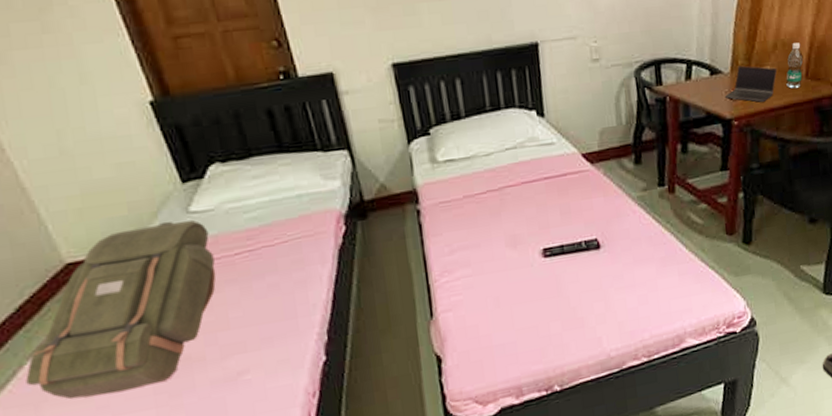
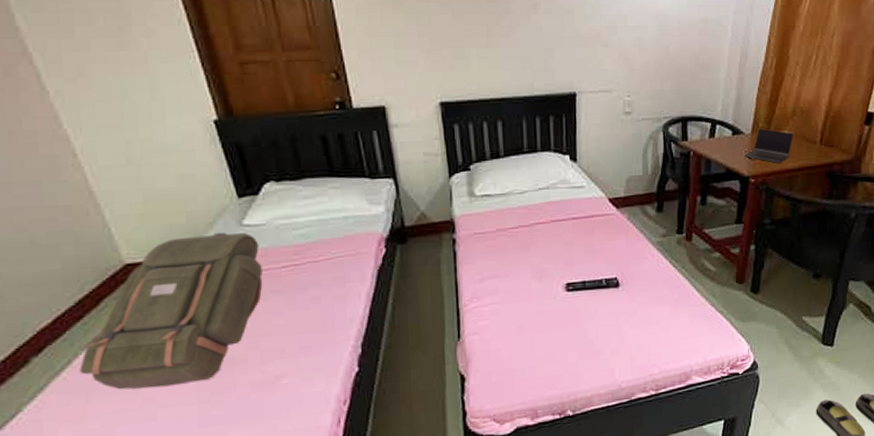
bottle: present [786,43,804,89] -> none [802,111,819,153]

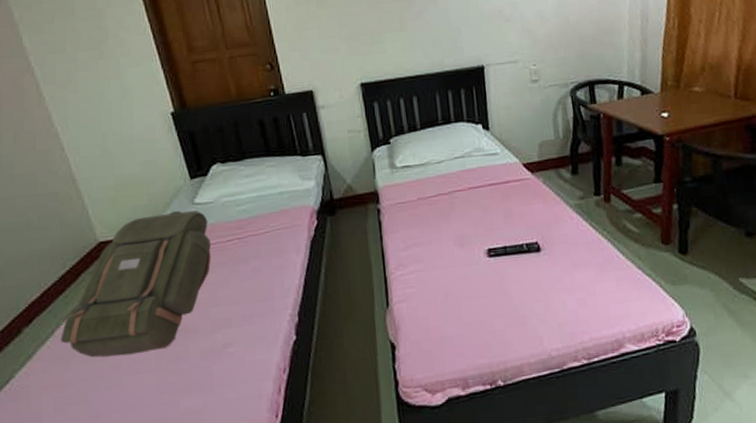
laptop computer: present [745,128,794,163] -> none [656,86,706,120]

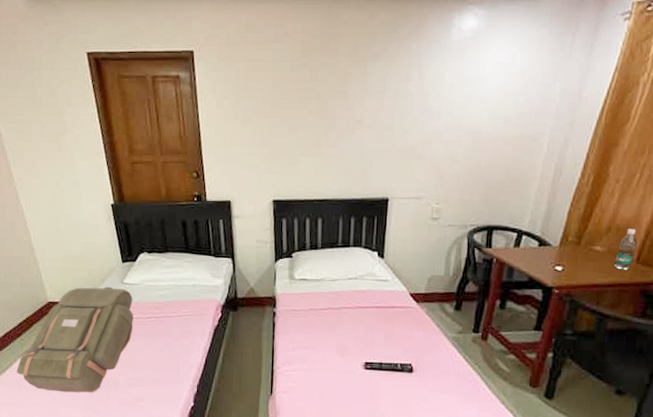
bottle: none [715,66,732,108] -> present [614,229,637,270]

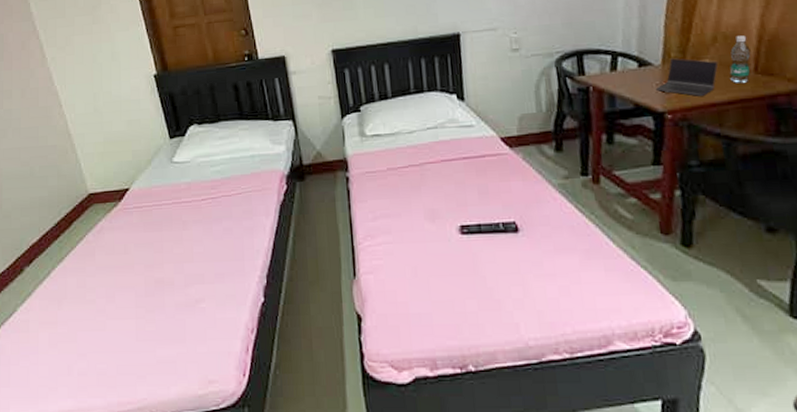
backpack: present [16,287,134,393] -> none [55,169,187,301]
laptop computer: none [550,242,607,277] -> present [656,58,719,96]

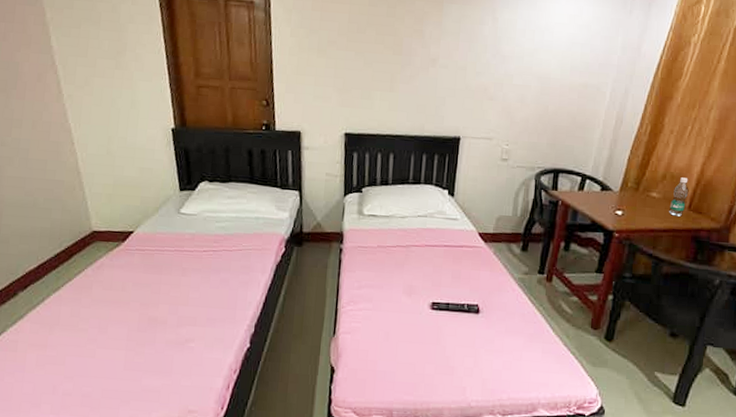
laptop computer: present [656,58,719,96] -> none [611,187,663,222]

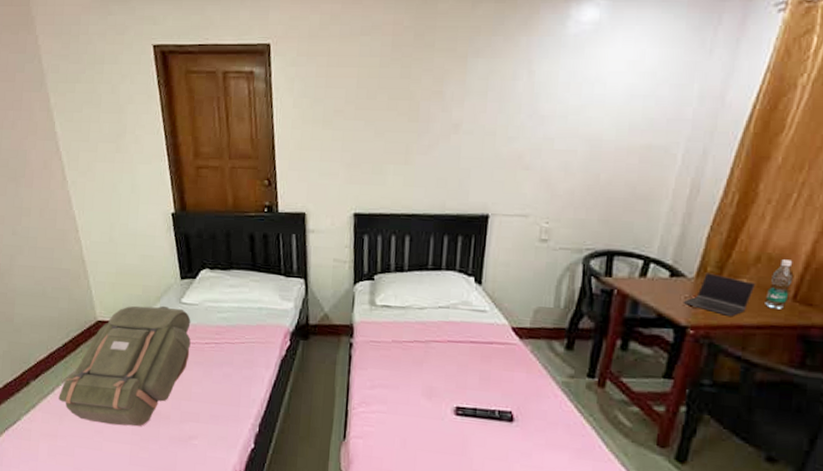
backpack: none [49,216,190,333] -> present [58,305,191,427]
laptop computer: none [611,187,663,222] -> present [684,272,756,316]

